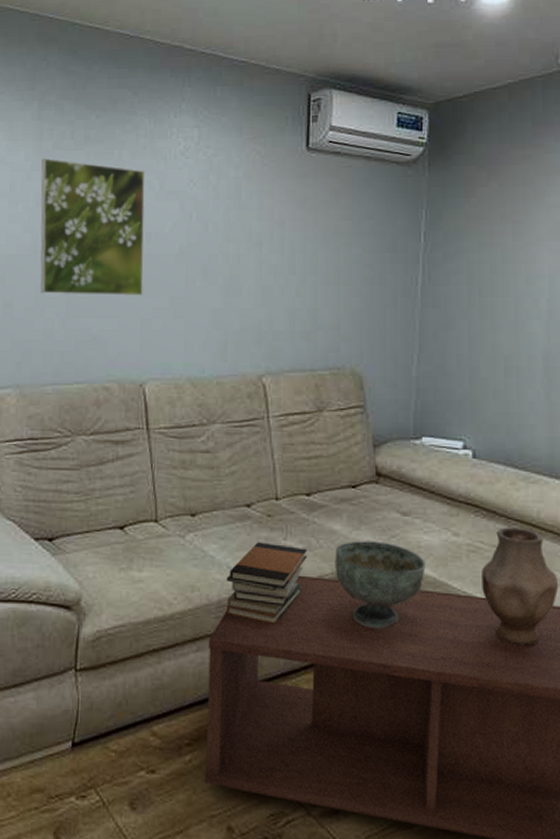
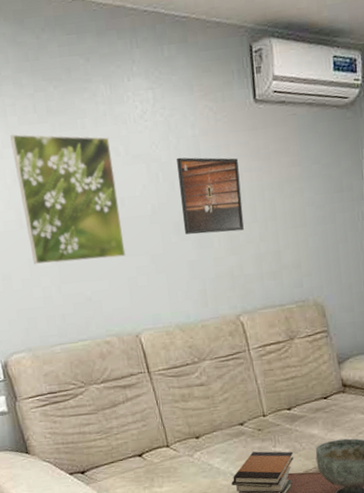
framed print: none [211,198,281,282] -> present [177,157,244,235]

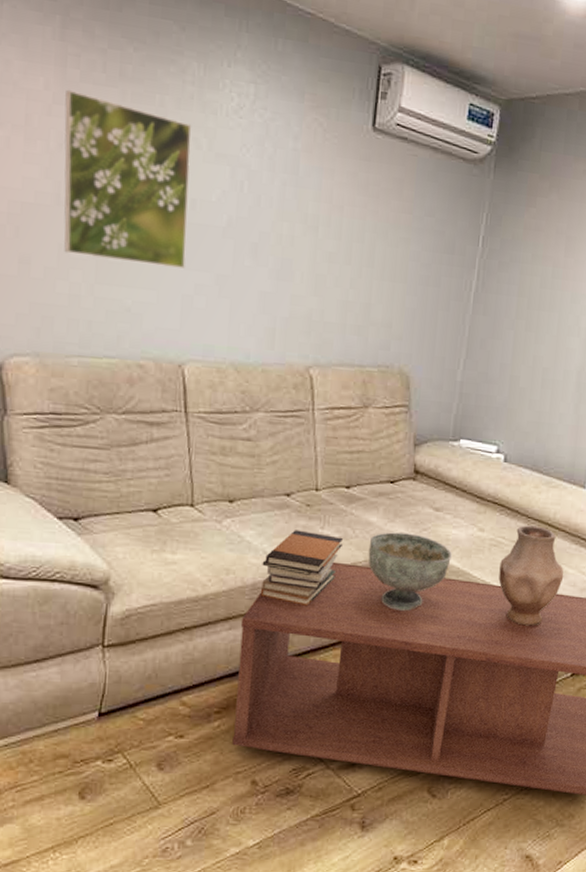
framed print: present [177,157,244,235] -> none [262,169,341,271]

